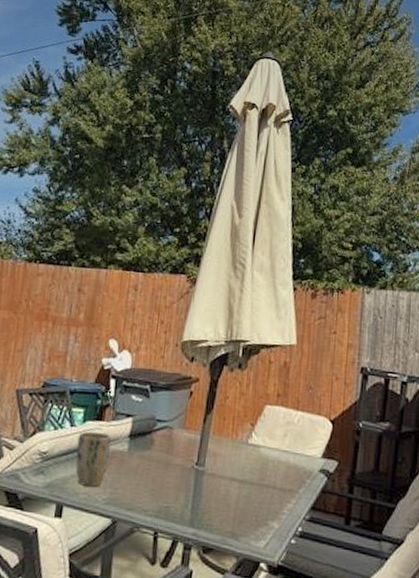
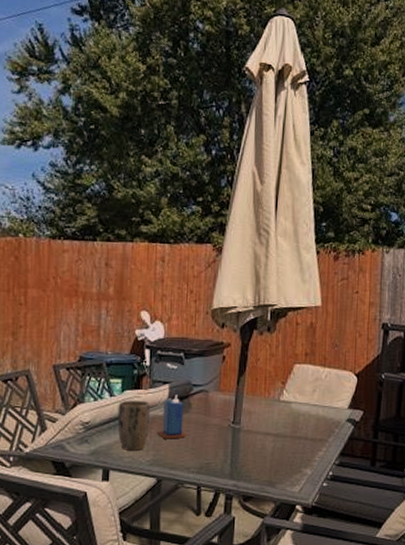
candle: none [115,429,147,478] -> present [156,394,187,439]

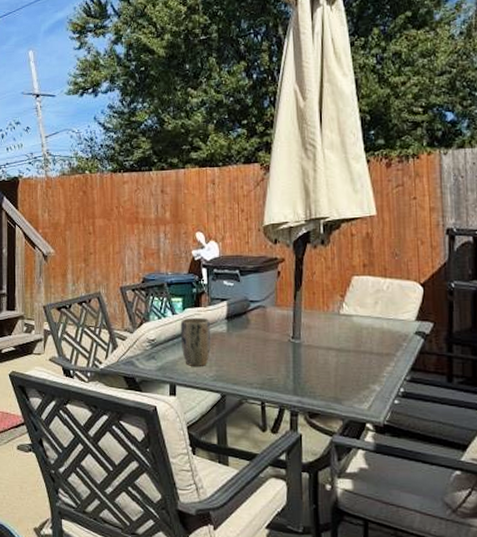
candle: present [156,394,187,439] -> none [218,311,247,355]

